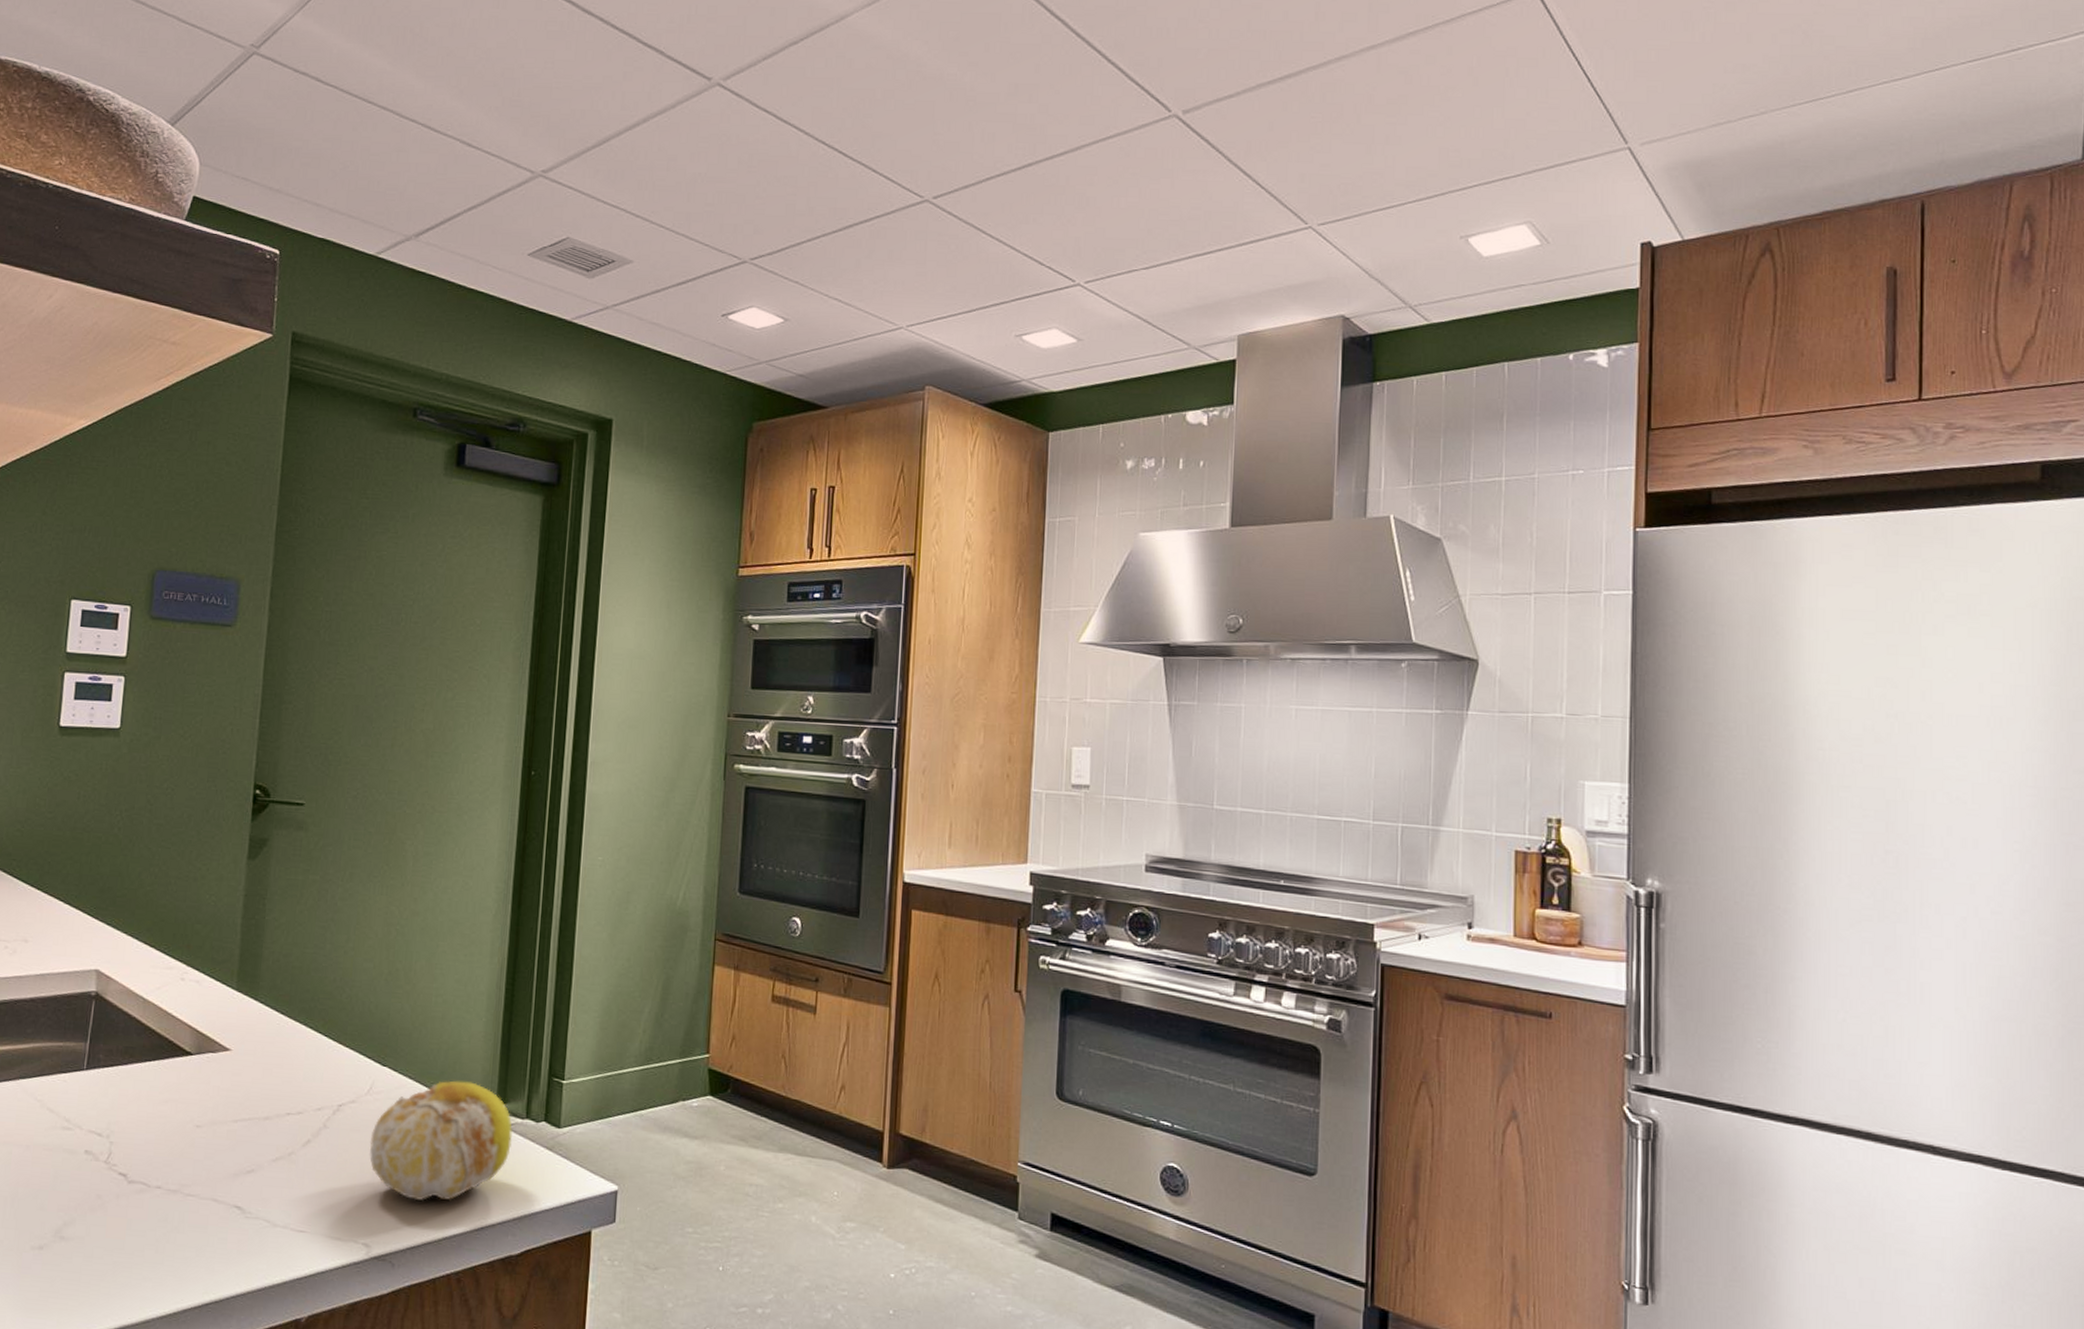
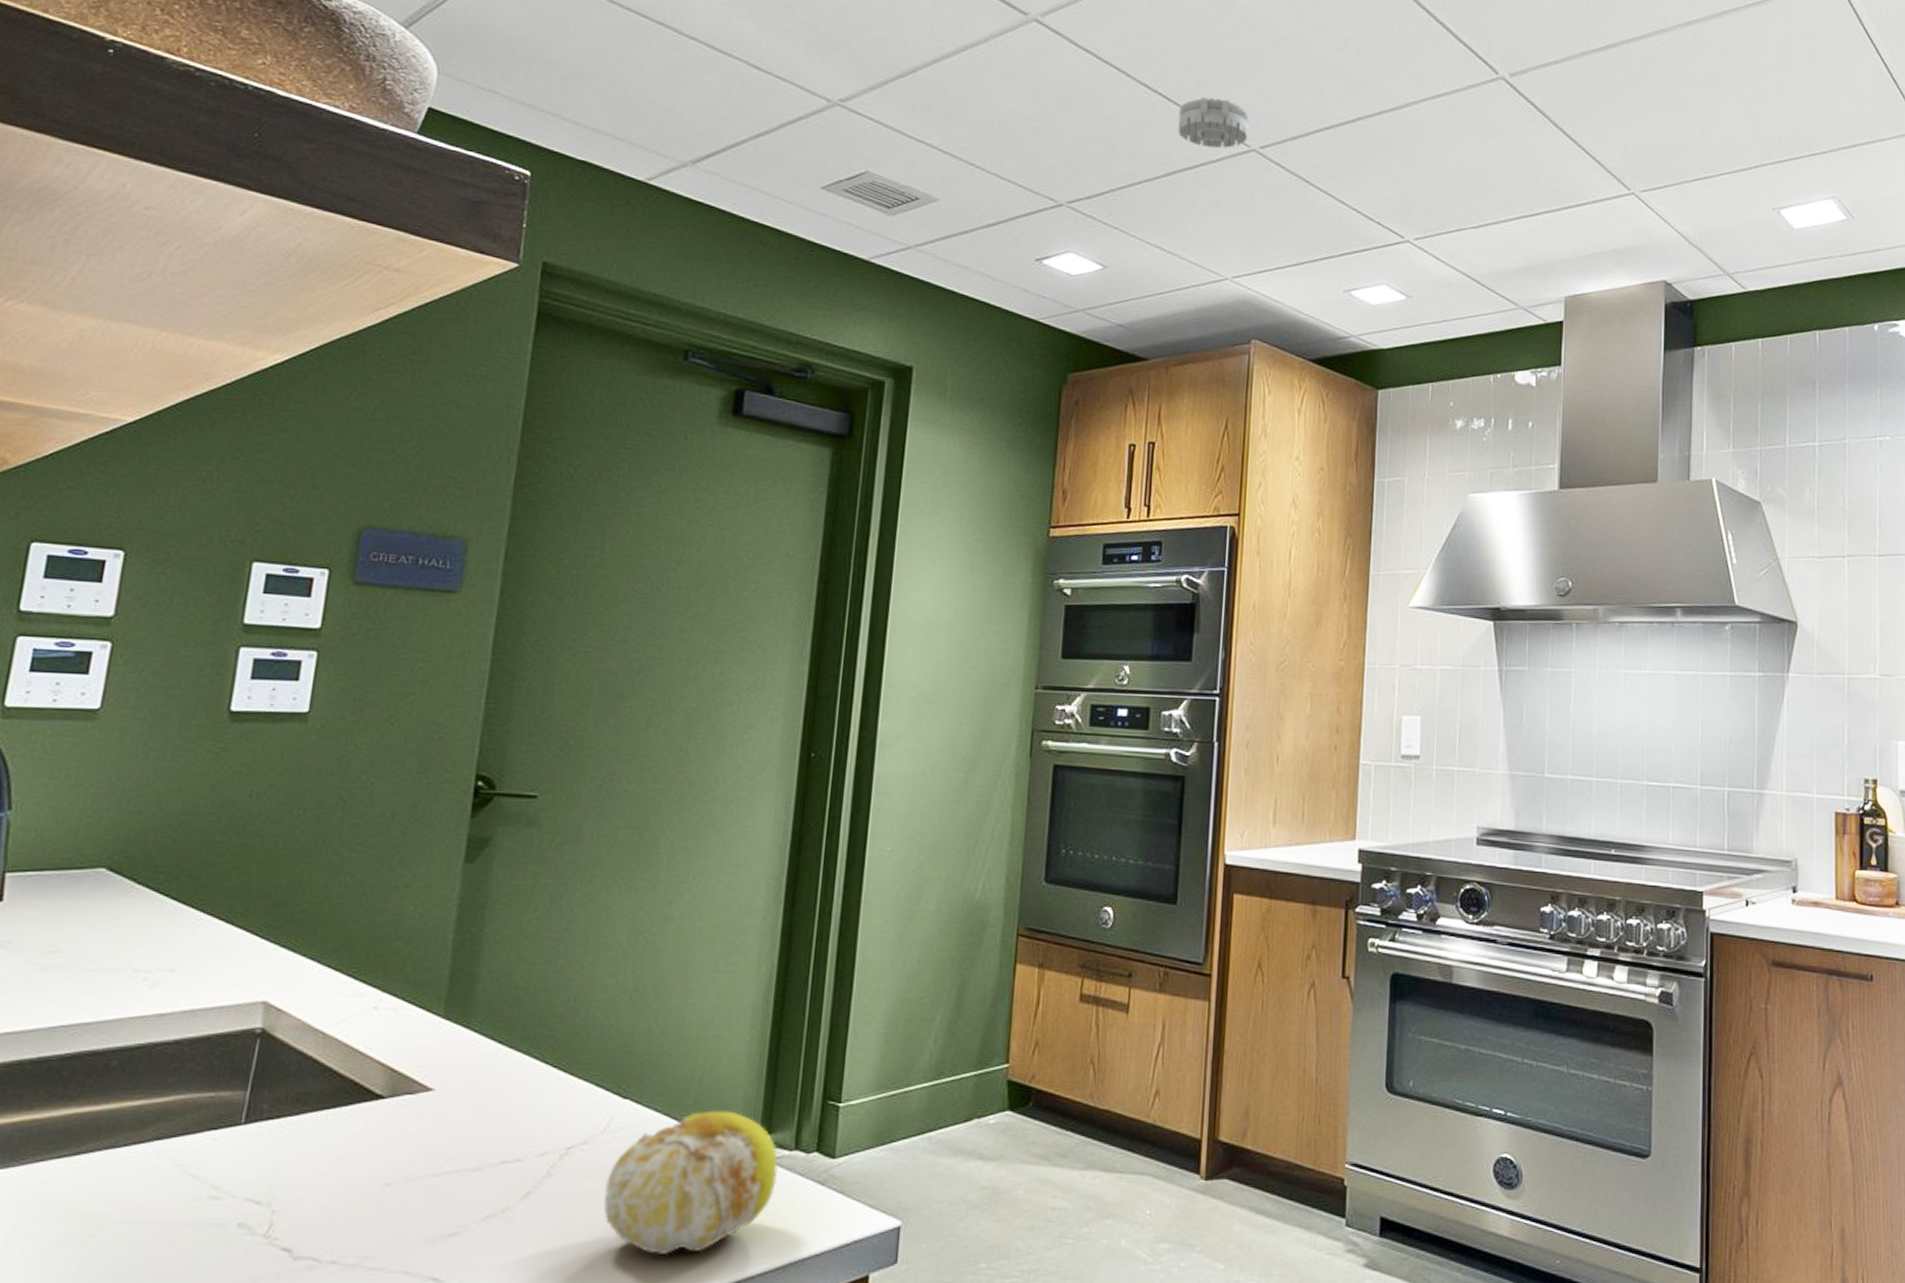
smoke detector: none [853,151,923,201] -> present [1177,97,1250,149]

